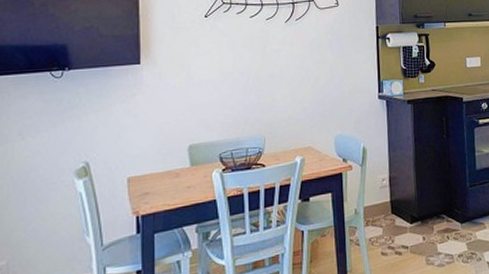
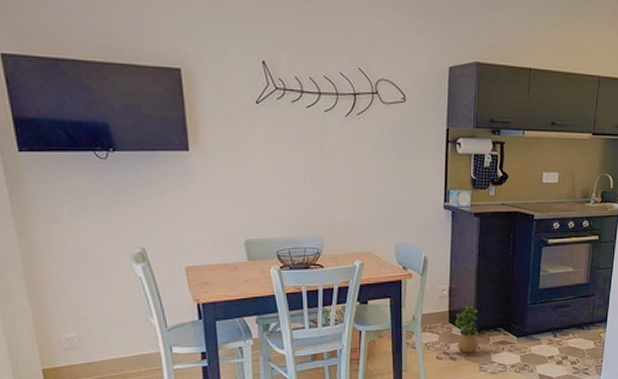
potted plant: none [397,193,423,250] -> present [454,305,479,357]

